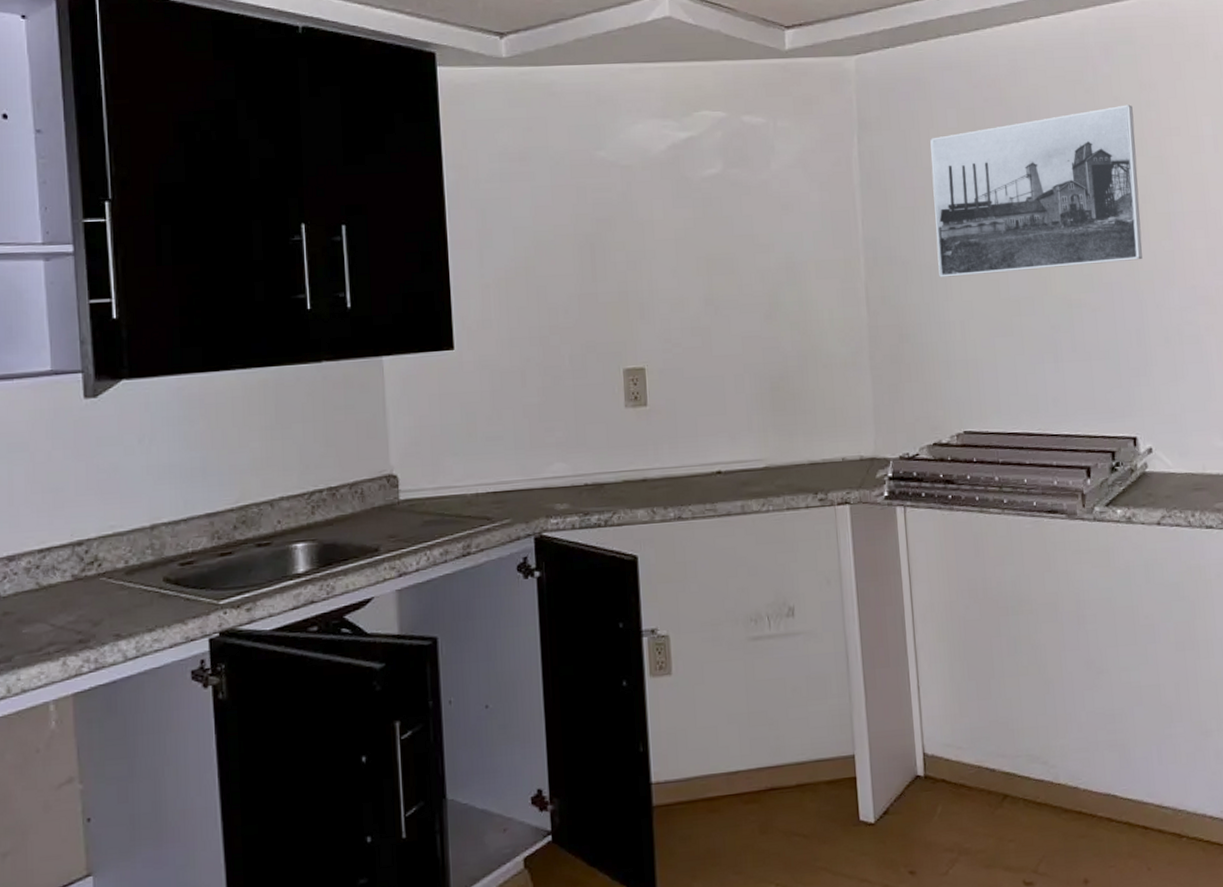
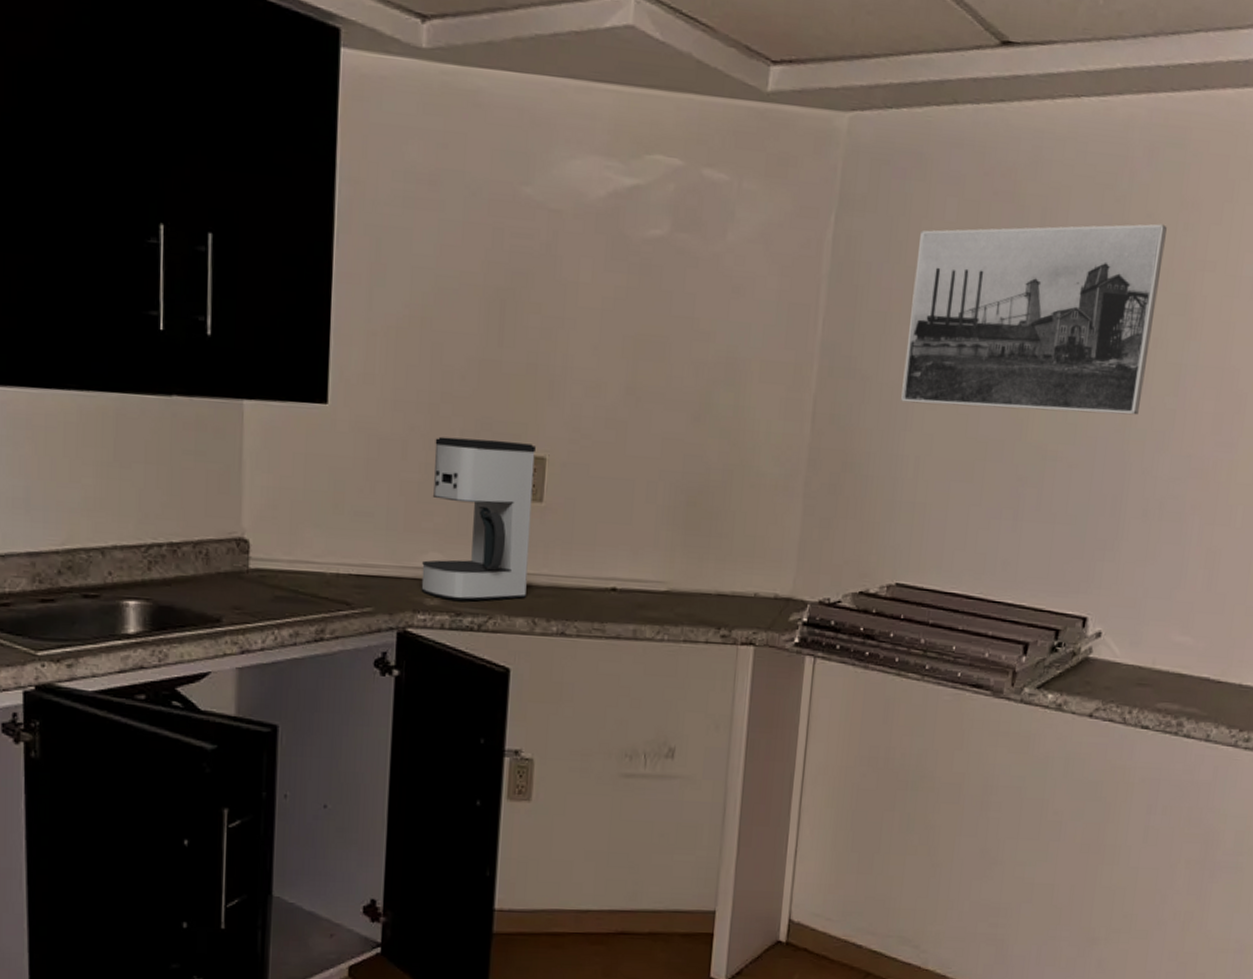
coffee maker: none [549,358,643,503] -> present [421,436,536,601]

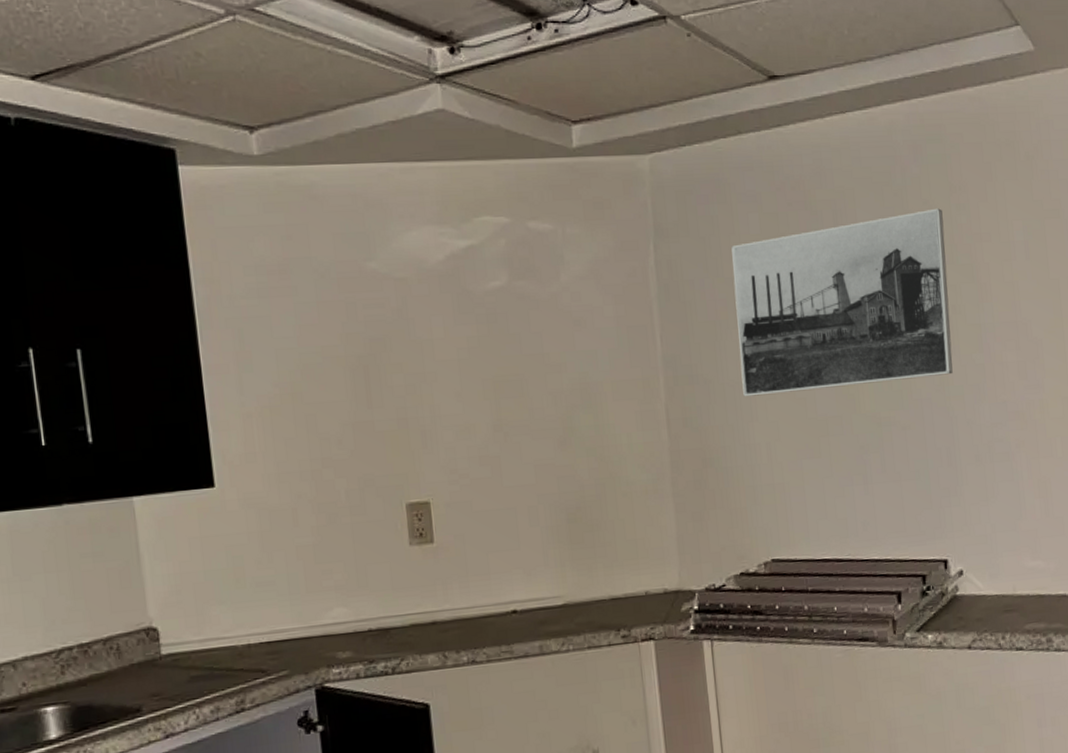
coffee maker: present [421,436,536,601] -> none [323,491,433,650]

